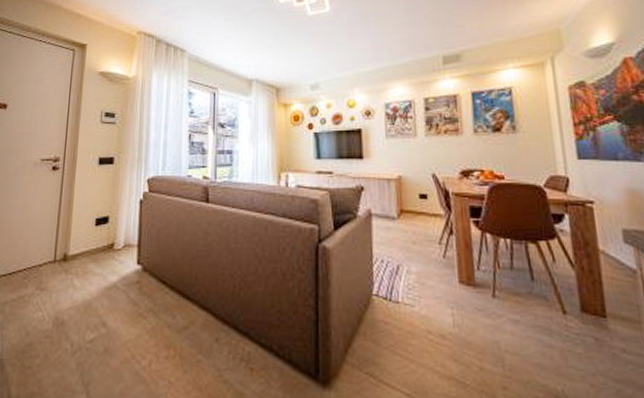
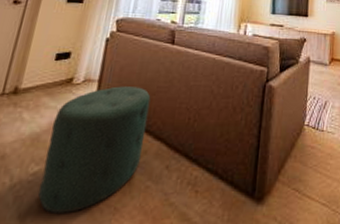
ottoman: none [97,251,191,384] -> present [38,86,151,215]

